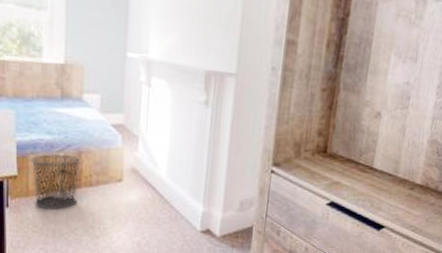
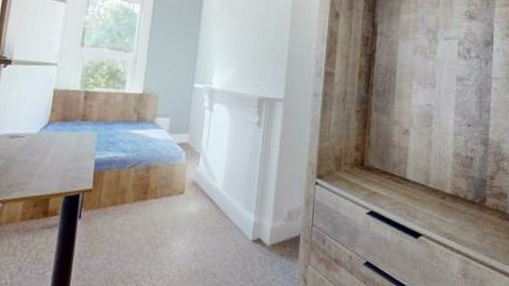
waste bin: present [30,153,81,210] -> none [104,169,149,221]

